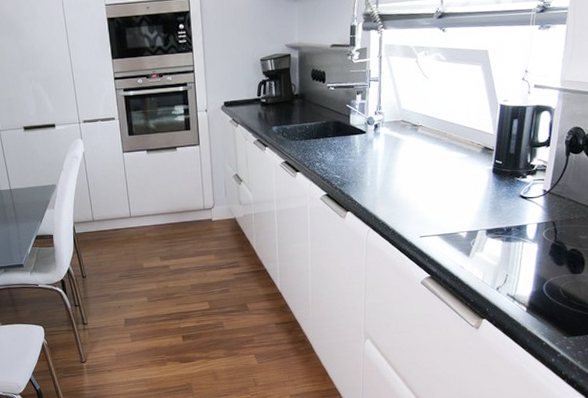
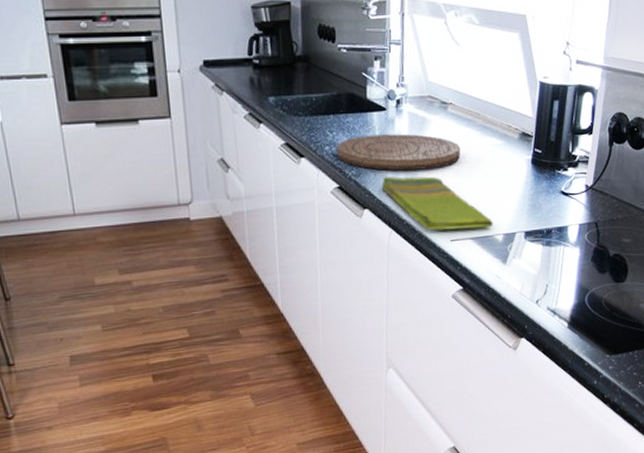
cutting board: none [326,151,430,181] -> present [337,134,461,171]
dish towel: none [361,184,458,229] -> present [381,176,494,231]

